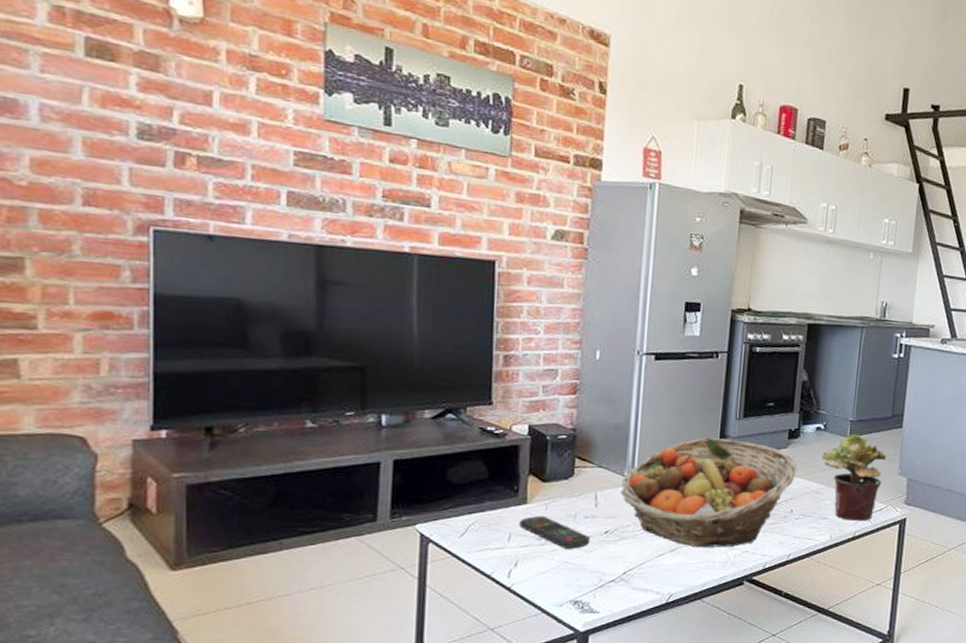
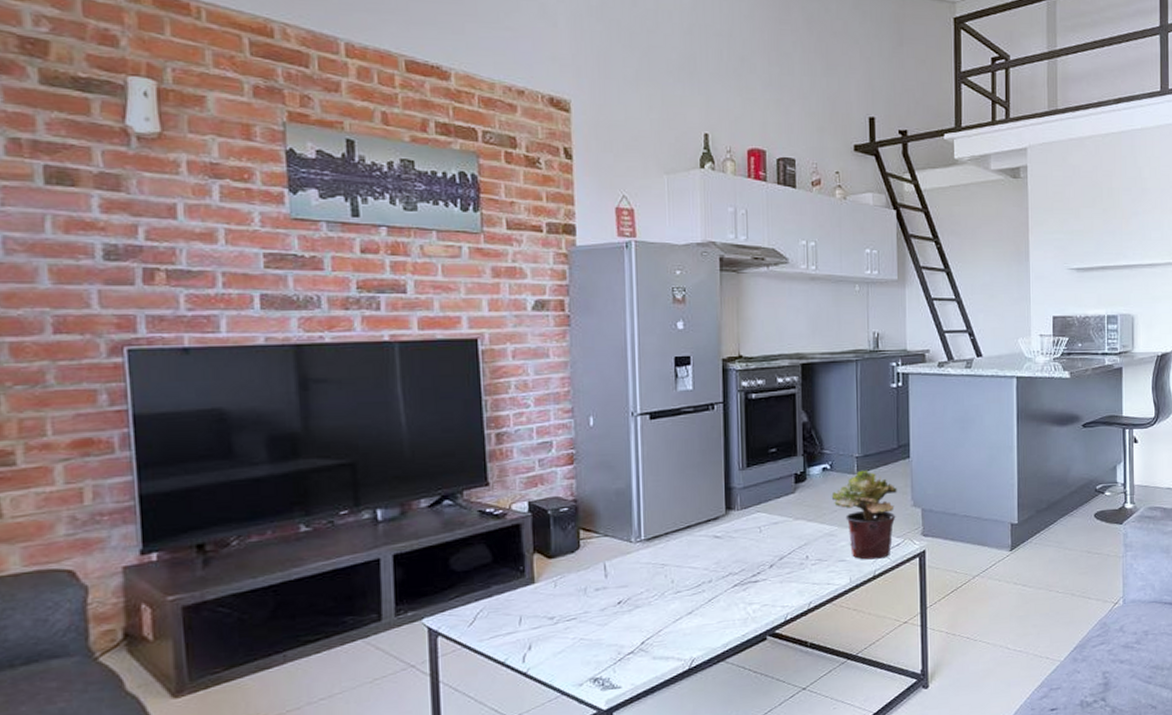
remote control: present [519,515,590,549] -> none [529,593,603,625]
fruit basket: present [621,437,797,547] -> none [630,491,808,607]

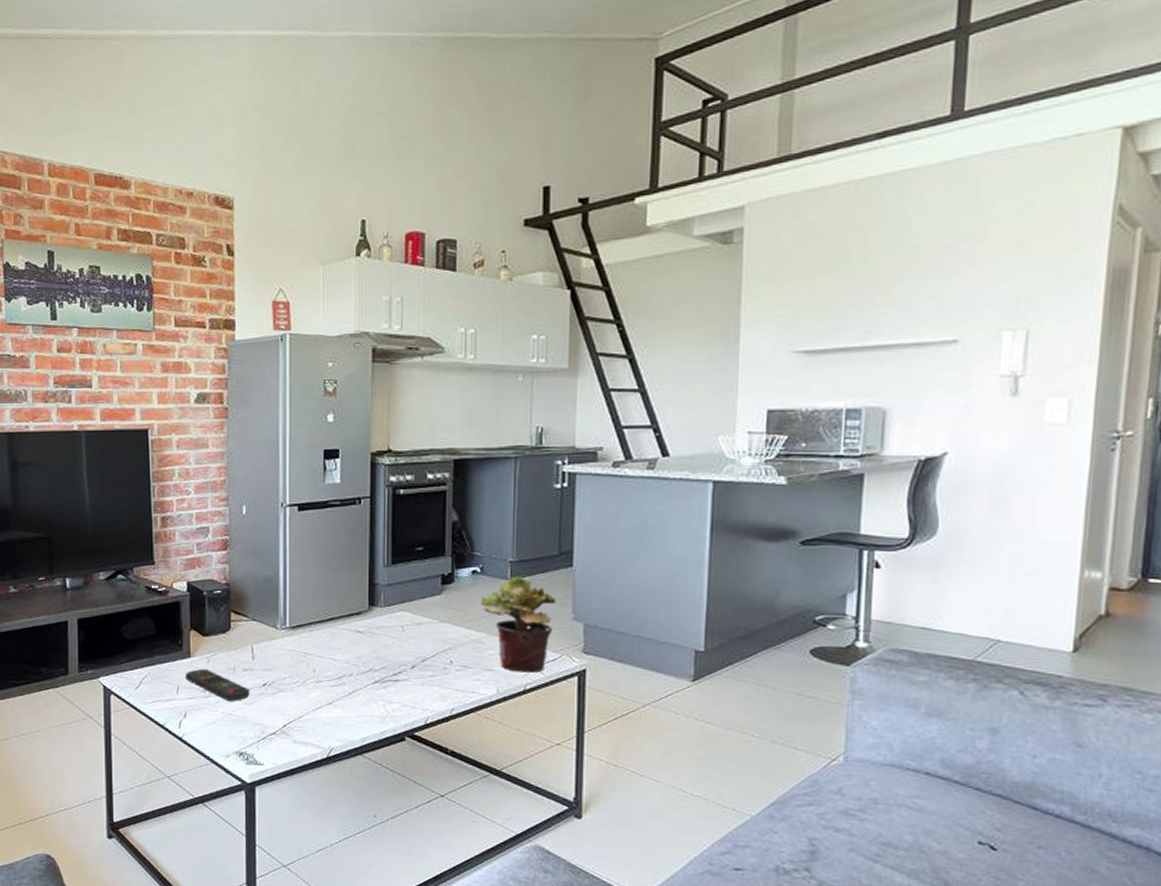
remote control: none [529,593,603,625] -> present [185,668,249,701]

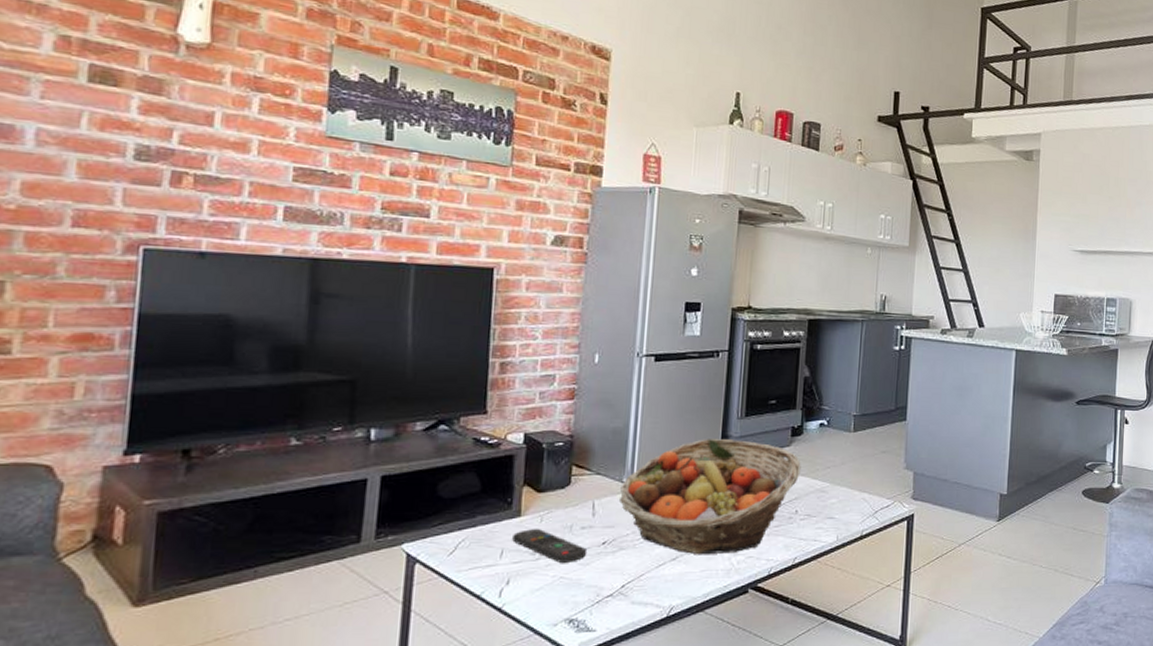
fruit basket: none [276,587,454,701] -> present [620,439,801,554]
potted plant: present [480,576,556,673] -> none [825,428,891,519]

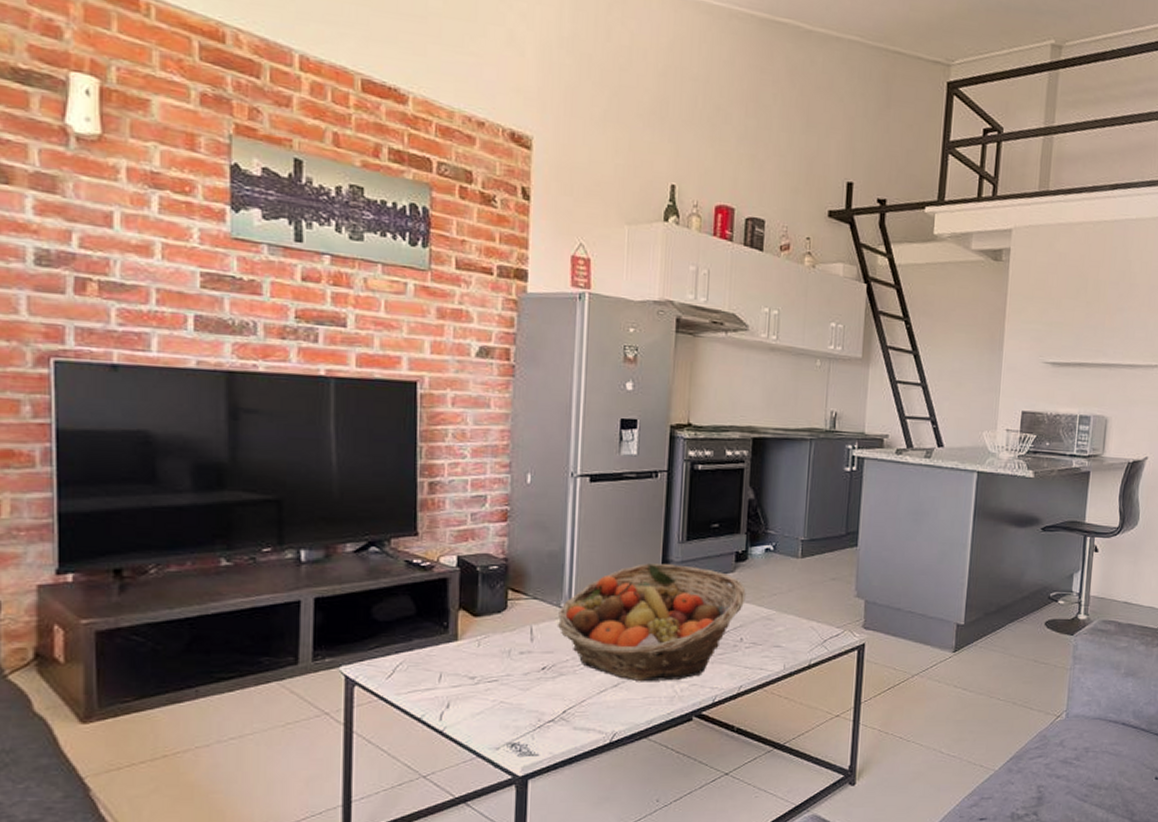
remote control: present [512,528,586,563] -> none [450,652,526,687]

